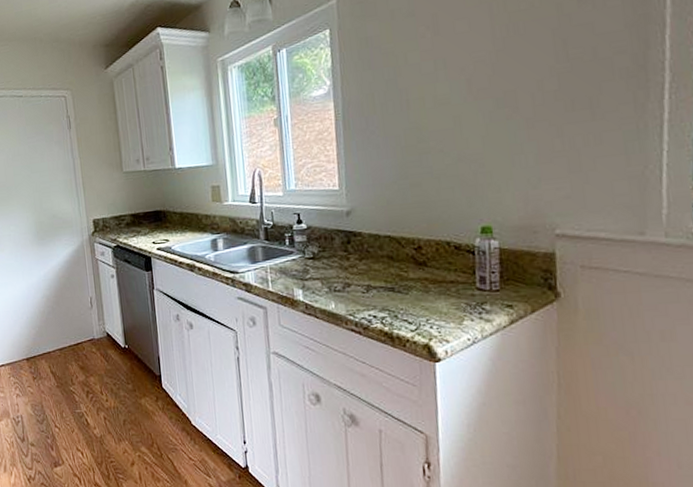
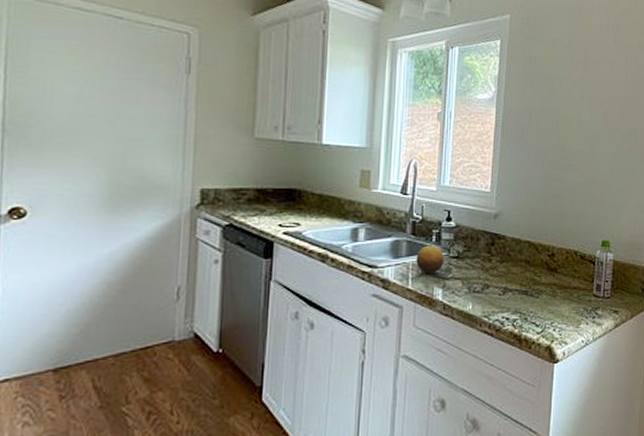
fruit: none [272,248,301,276] -> present [416,245,445,273]

